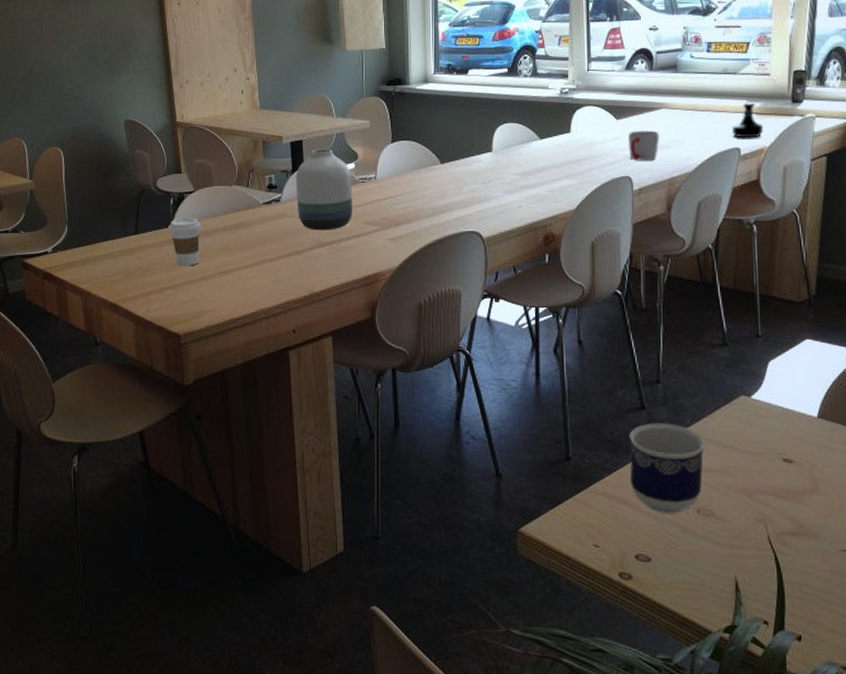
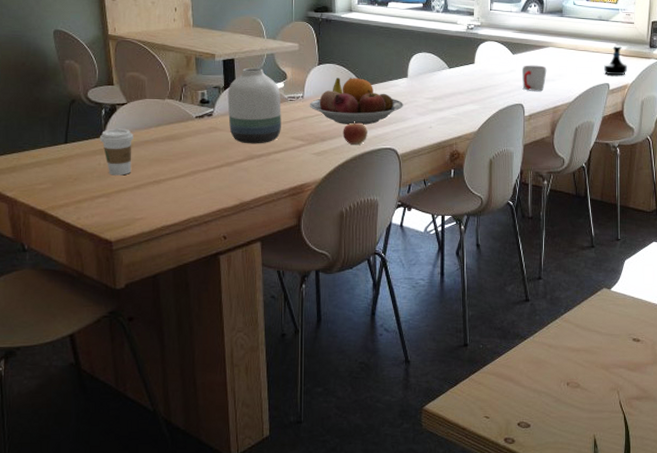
fruit bowl: none [382,155,488,206] -> present [309,77,403,125]
apple: none [420,201,447,228] -> present [343,120,367,145]
cup: present [629,423,706,514] -> none [516,313,575,387]

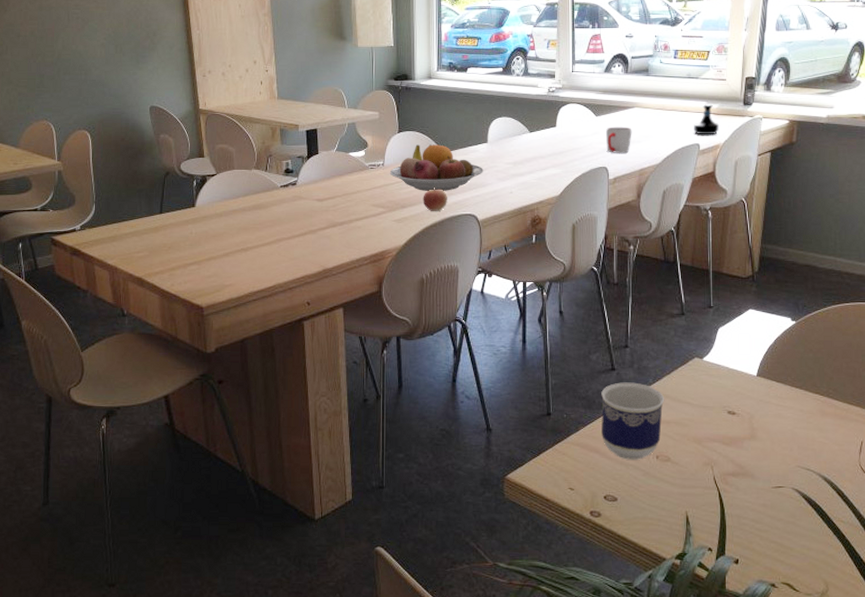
coffee cup: present [99,128,134,176] -> none [191,198,223,244]
vase: present [227,67,281,144] -> none [310,137,363,212]
cup: none [516,313,575,387] -> present [601,382,665,460]

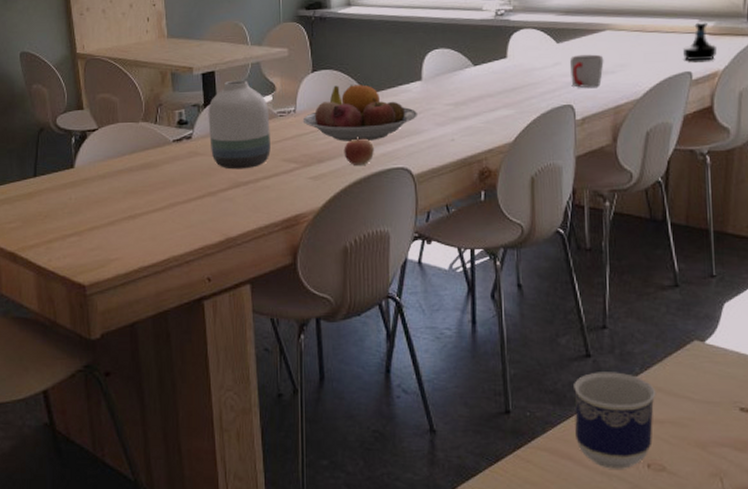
vase: none [310,137,363,212] -> present [208,80,271,170]

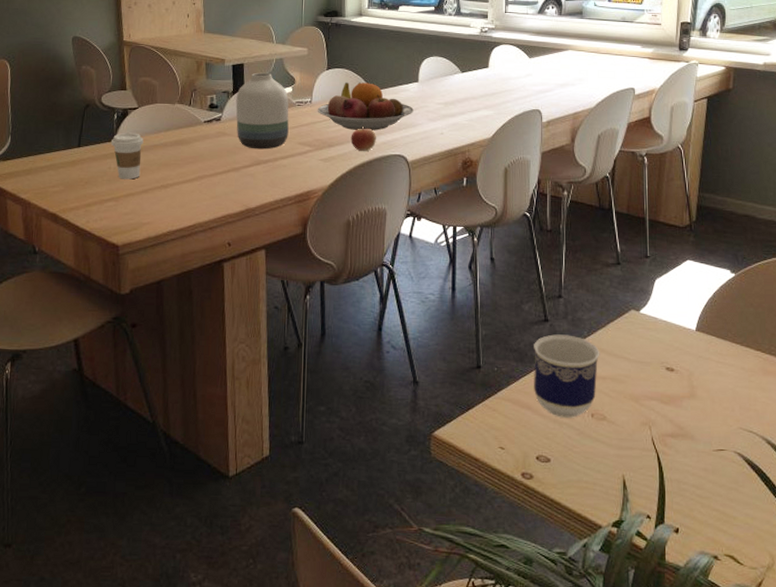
coffee cup: none [69,157,106,211] -> present [110,132,144,180]
mug: present [569,54,604,88] -> none [538,69,566,96]
tequila bottle: present [683,22,717,61] -> none [629,48,654,80]

